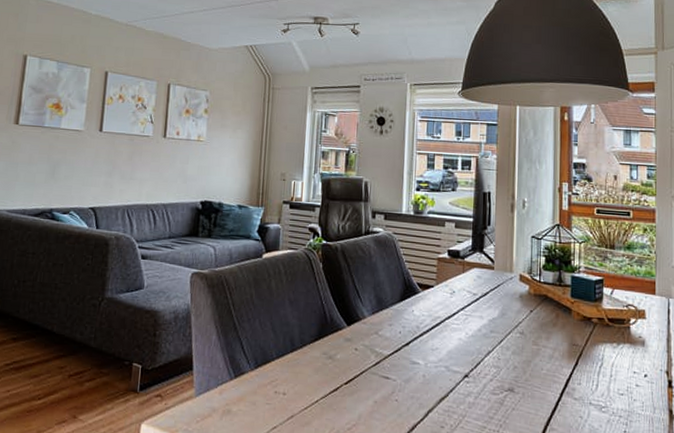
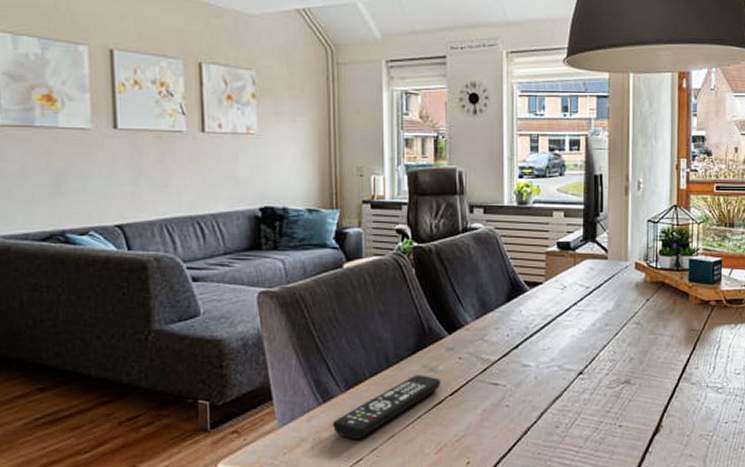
remote control: none [240,361,338,416] -> present [332,375,440,439]

